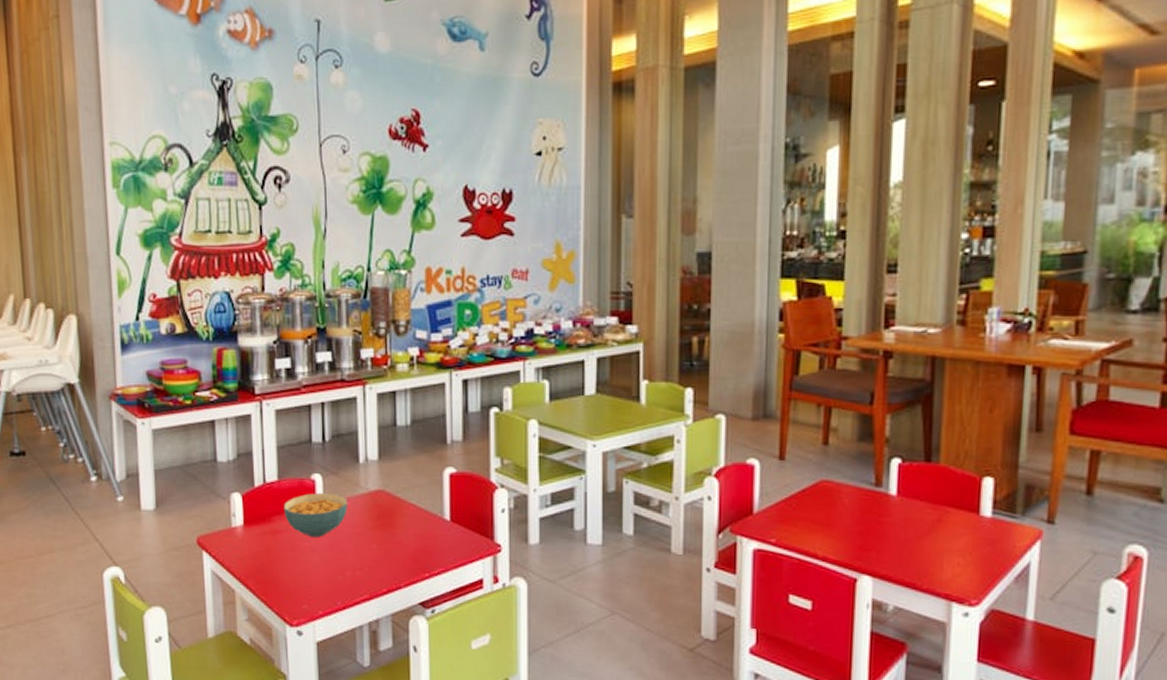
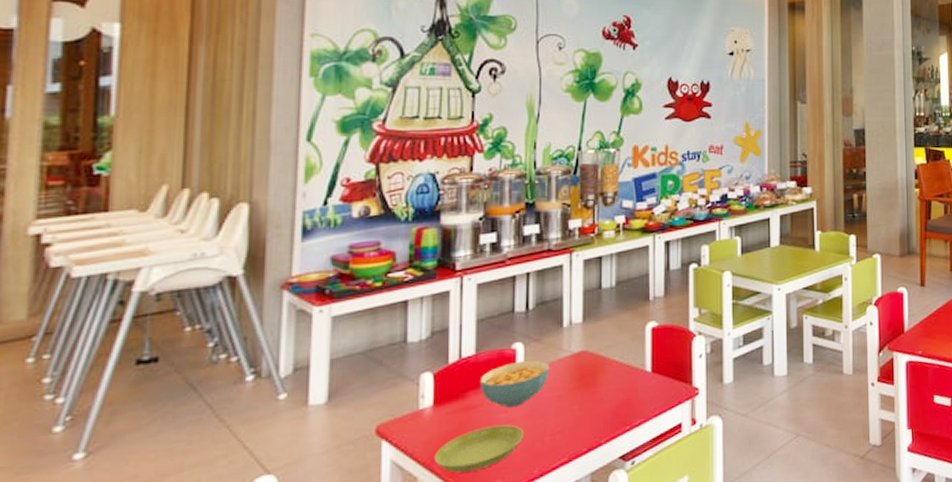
saucer: none [247,553,327,593] -> present [434,424,525,473]

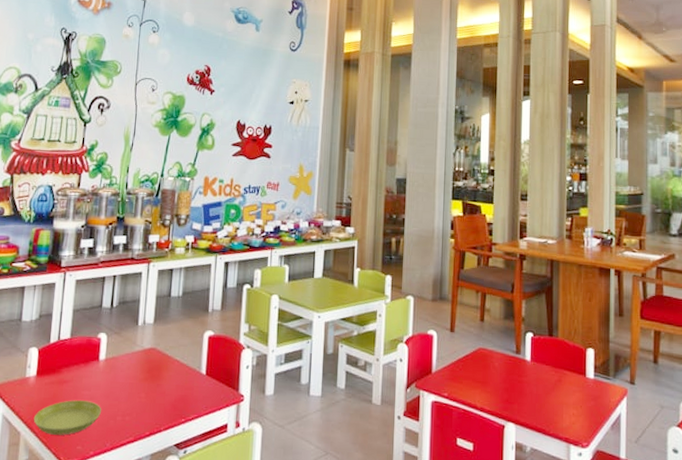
cereal bowl: present [479,360,550,408] -> none [71,349,126,387]

